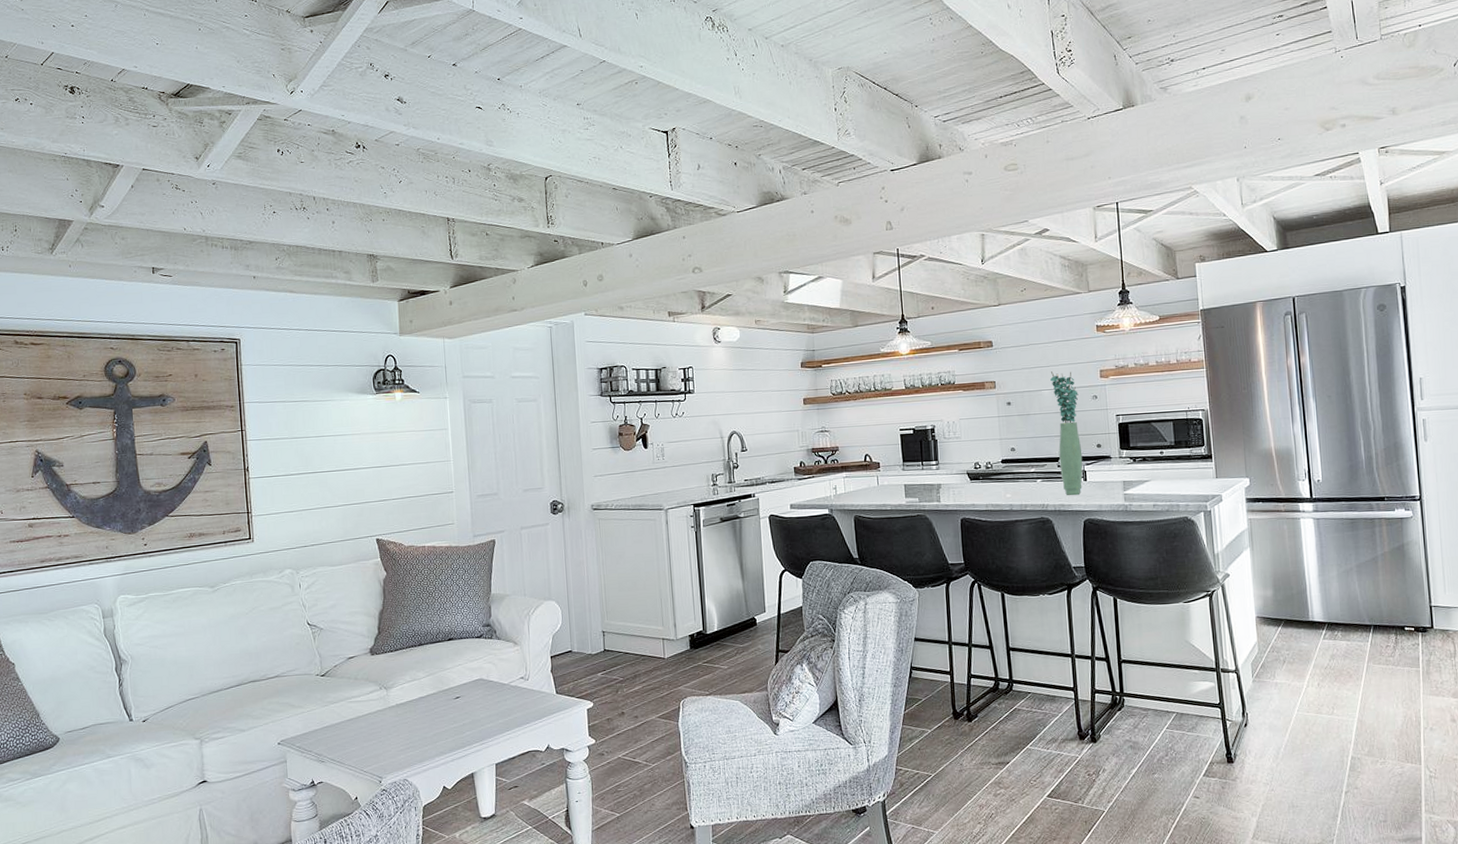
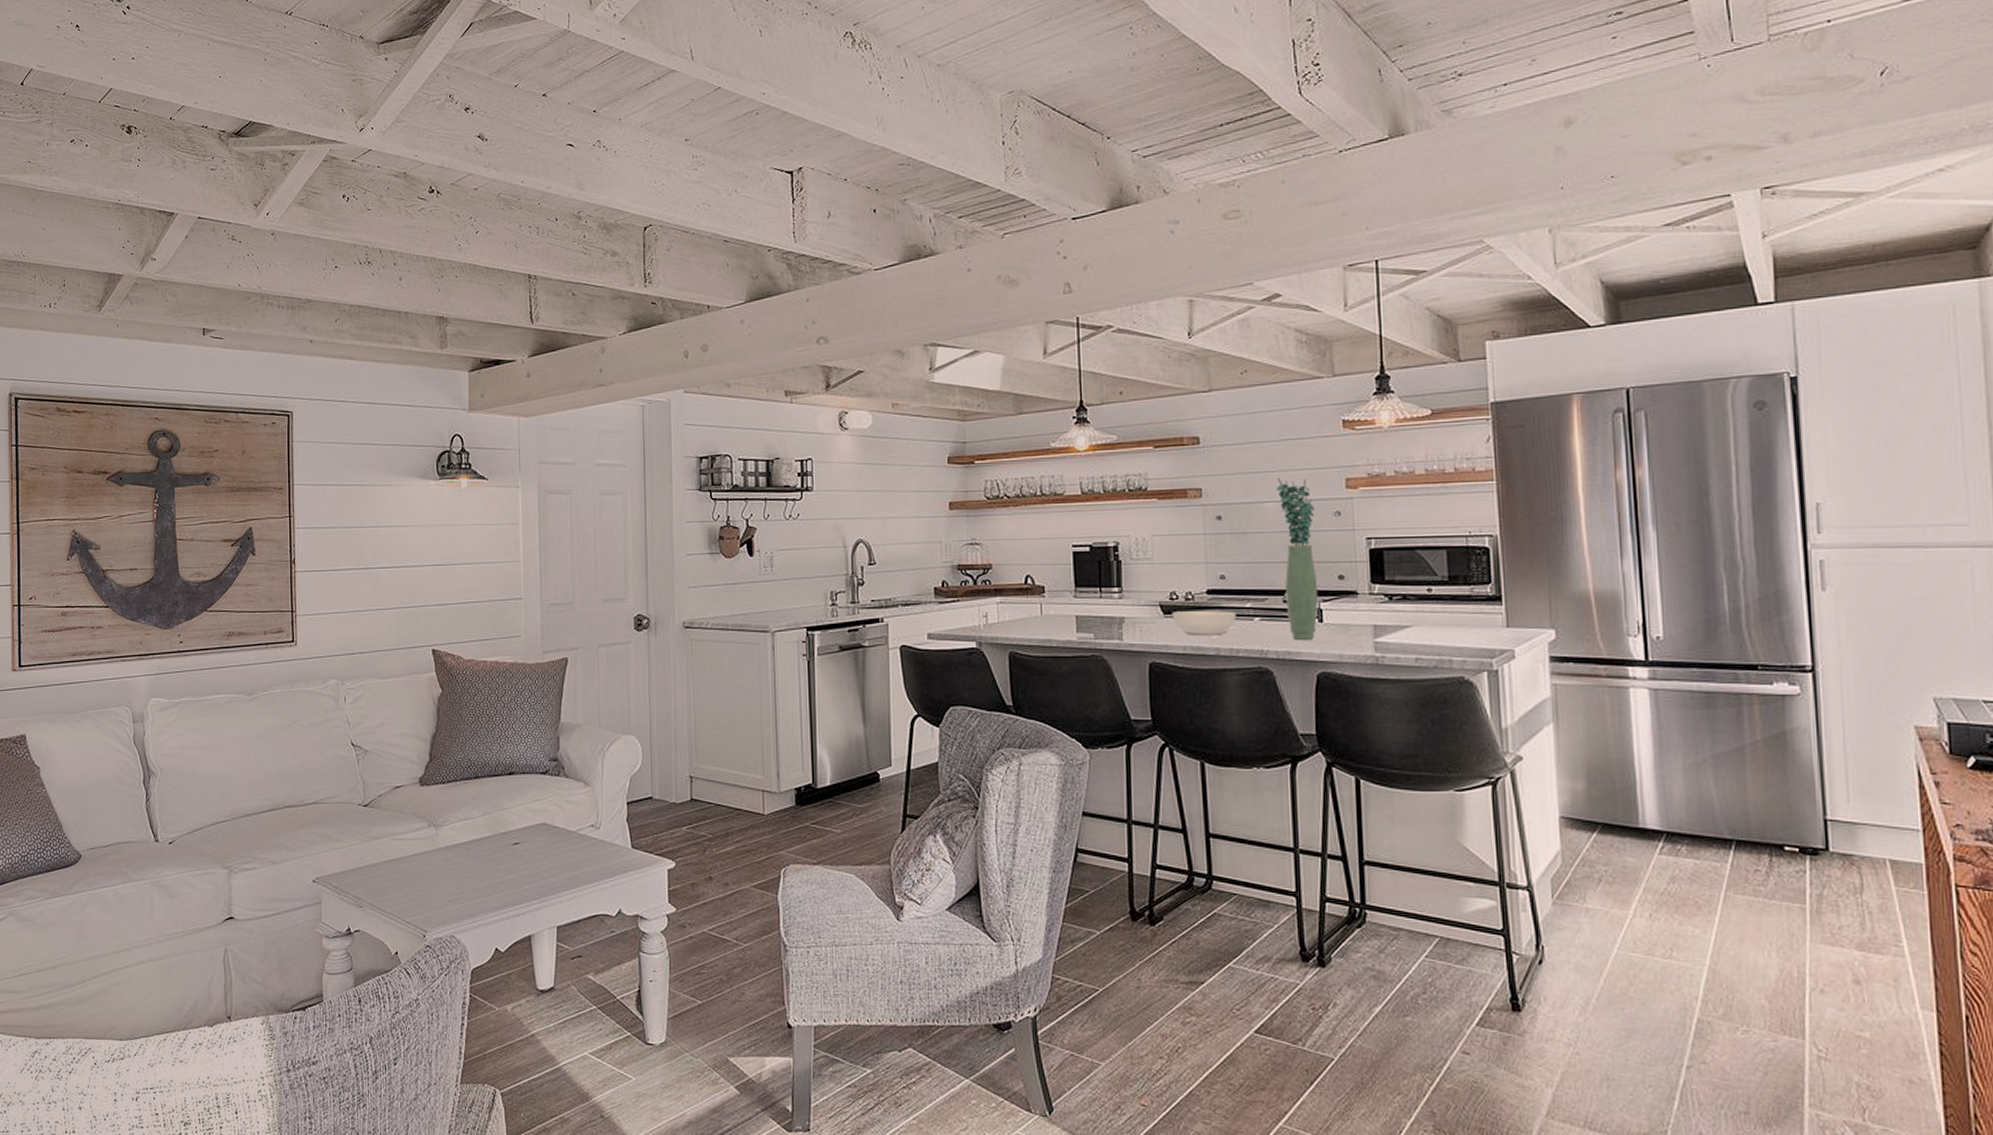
bowl: none [976,475,1024,497] -> present [1172,611,1237,637]

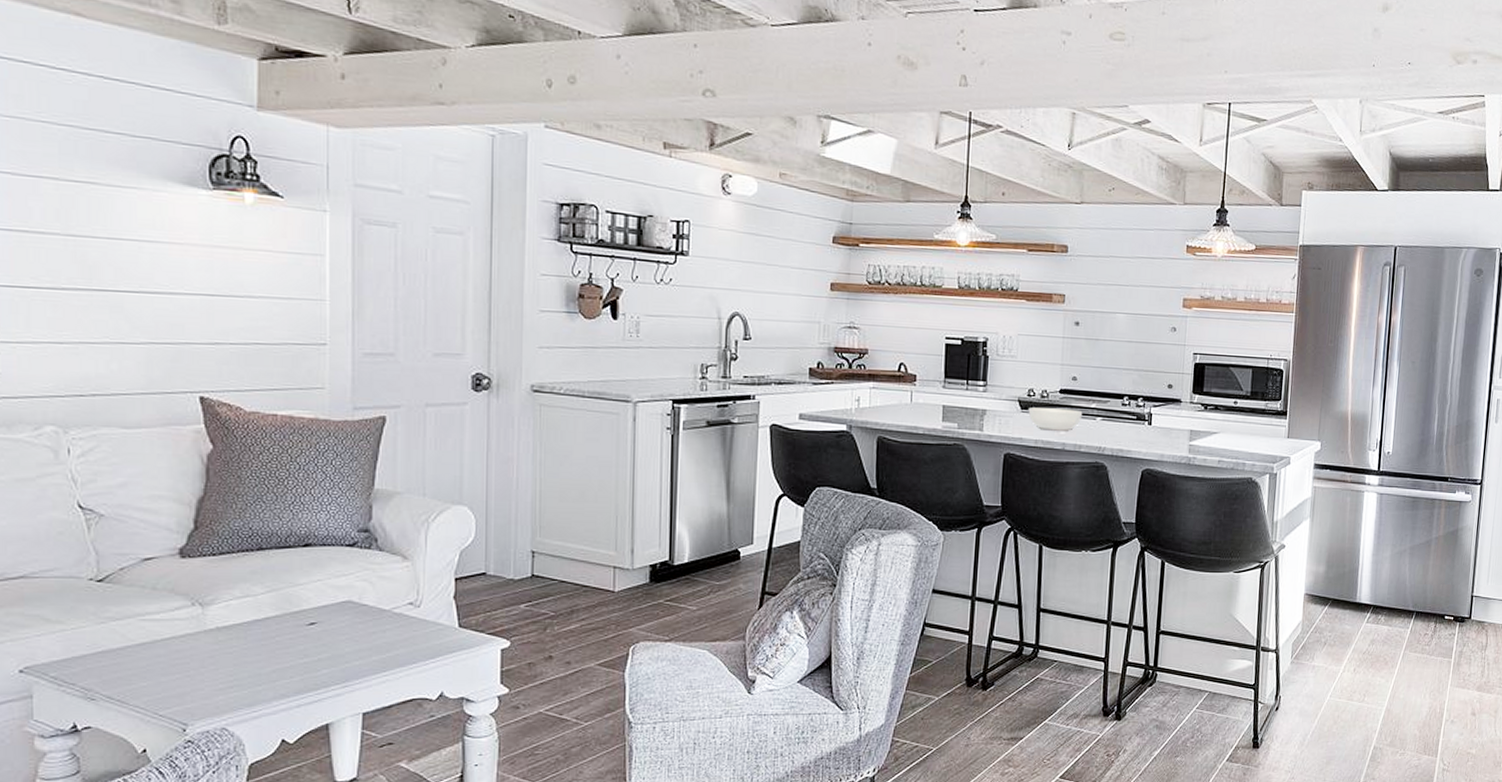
vase: present [1277,478,1318,641] -> none [1124,292,1156,441]

